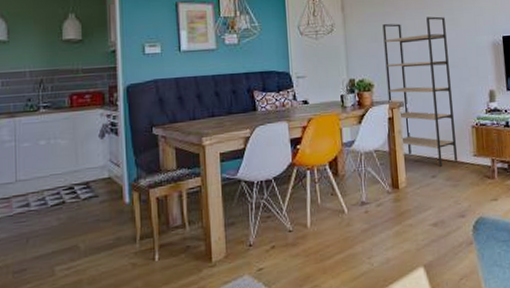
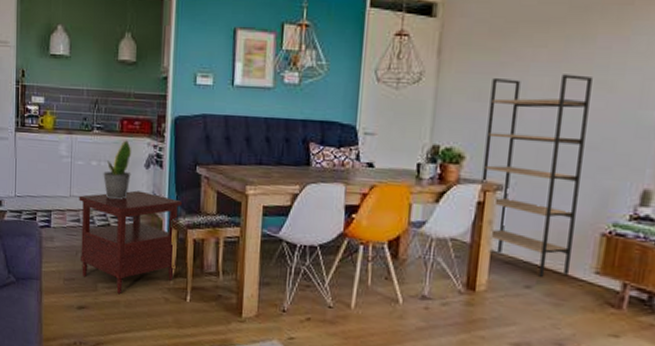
side table: none [26,161,141,273] -> present [79,190,182,295]
potted plant: none [53,114,85,176] -> present [103,140,131,200]

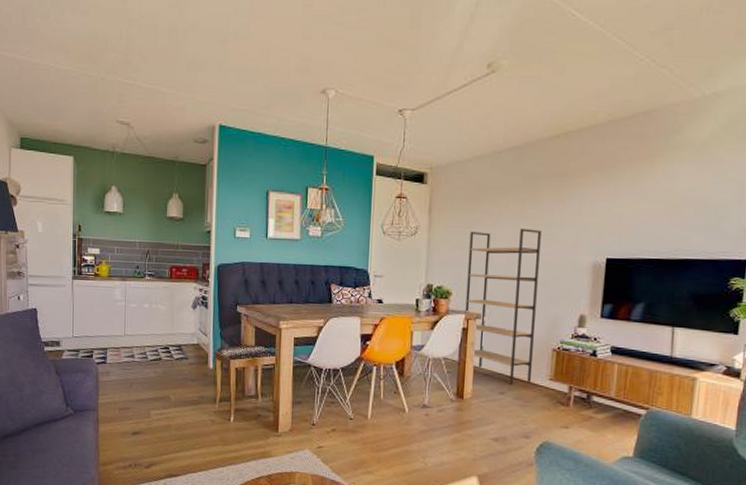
side table: present [79,190,182,295] -> none [132,328,225,420]
potted plant: present [103,140,131,200] -> none [154,285,180,337]

